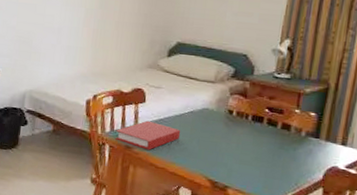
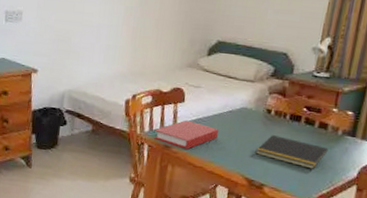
notepad: none [219,136,293,171] -> present [256,135,329,169]

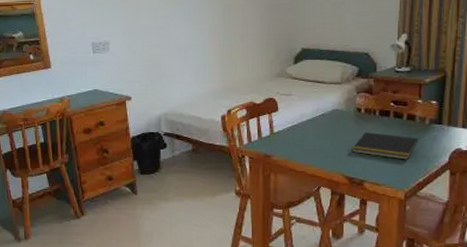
book: present [153,120,220,150] -> none [253,128,315,156]

